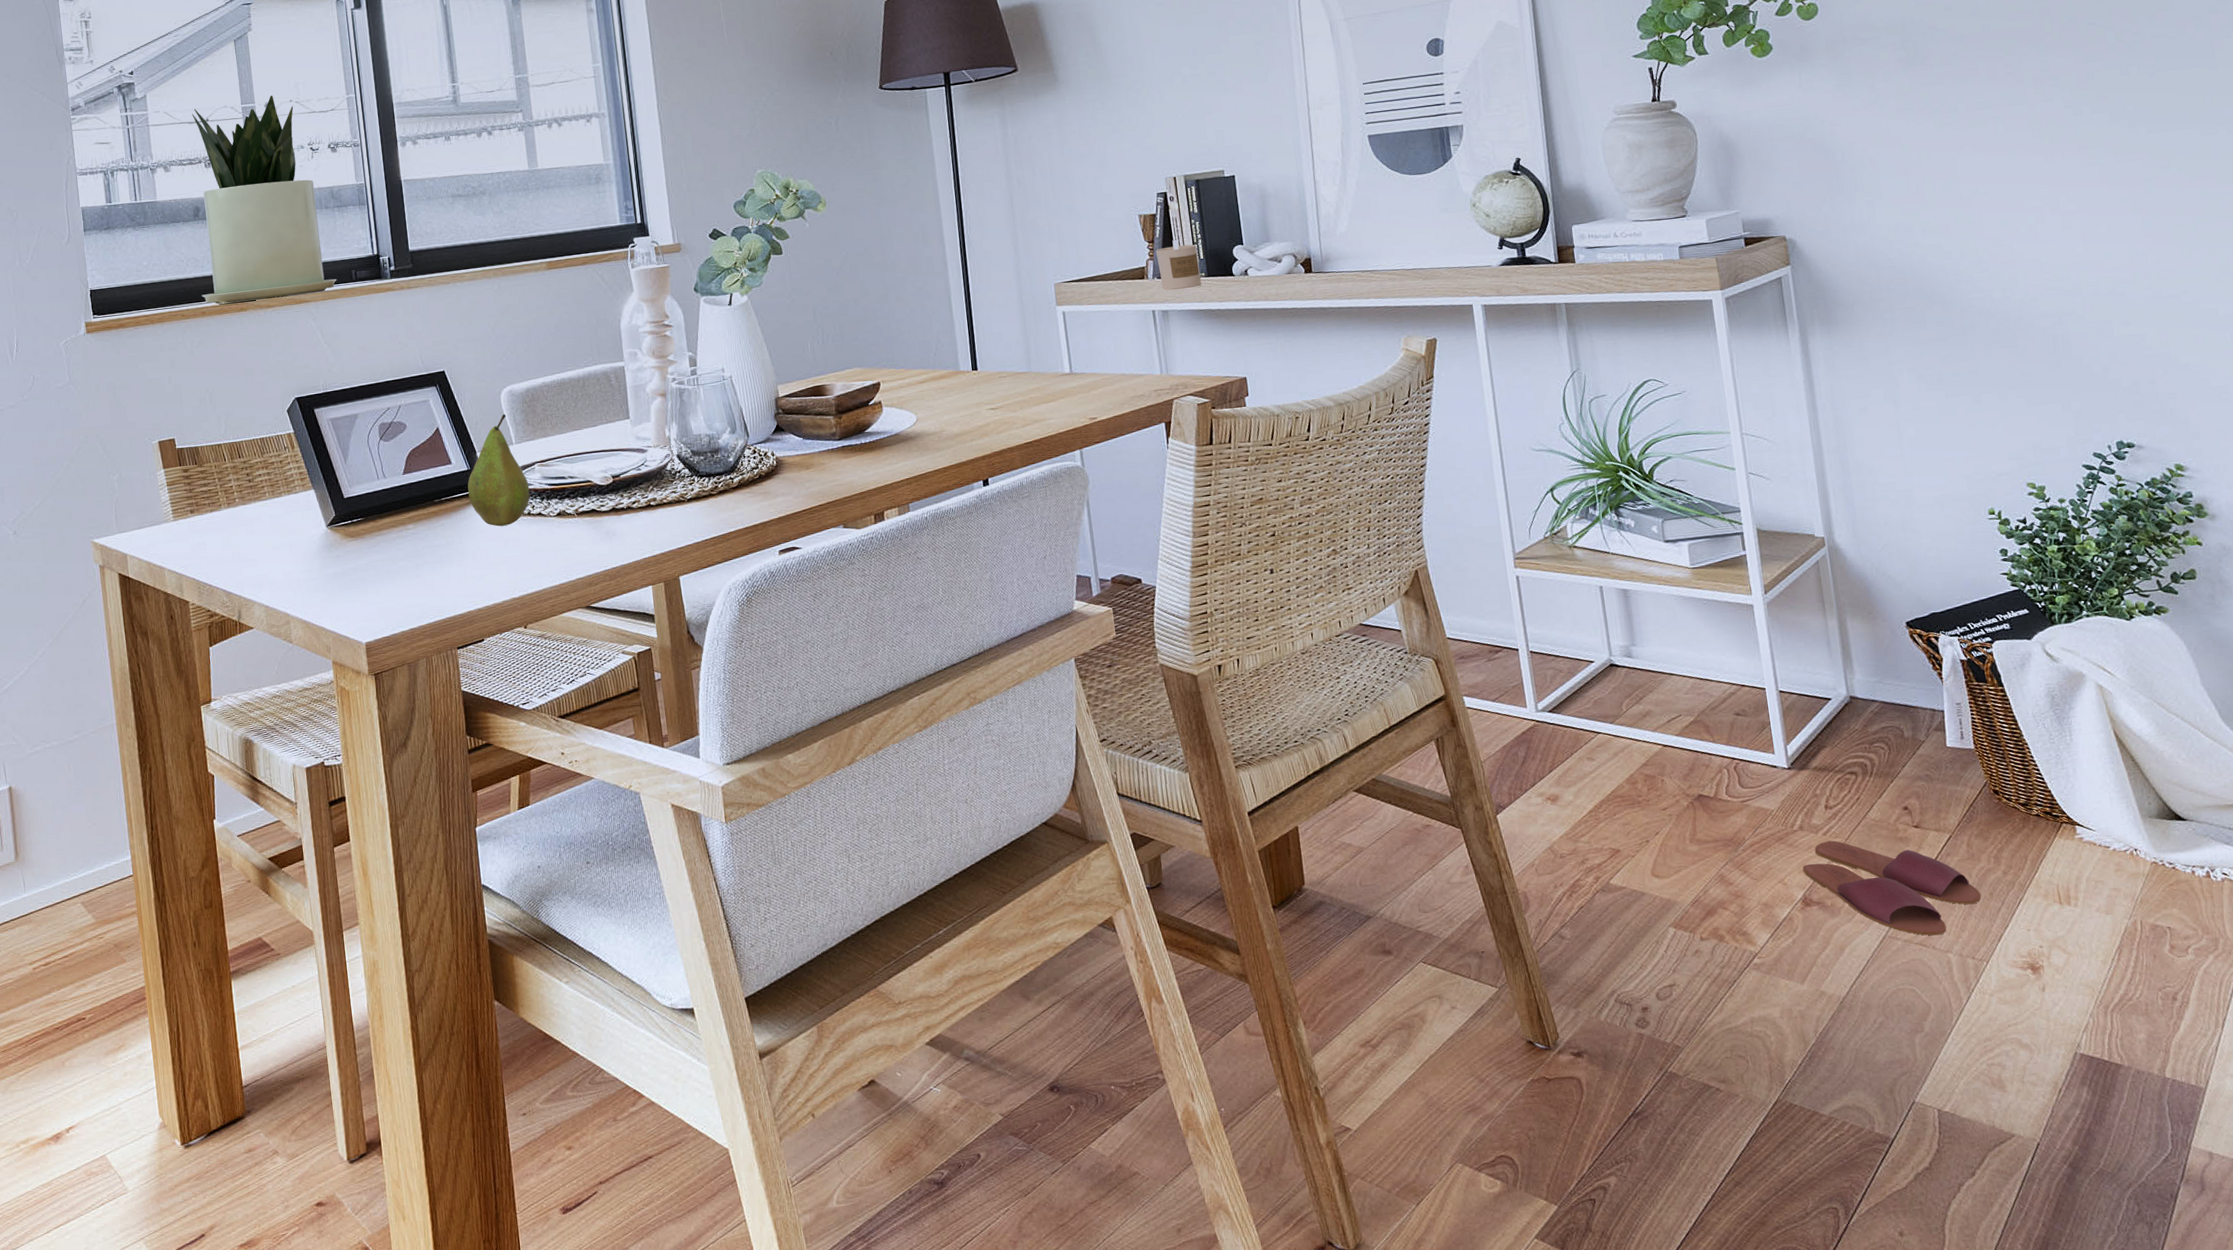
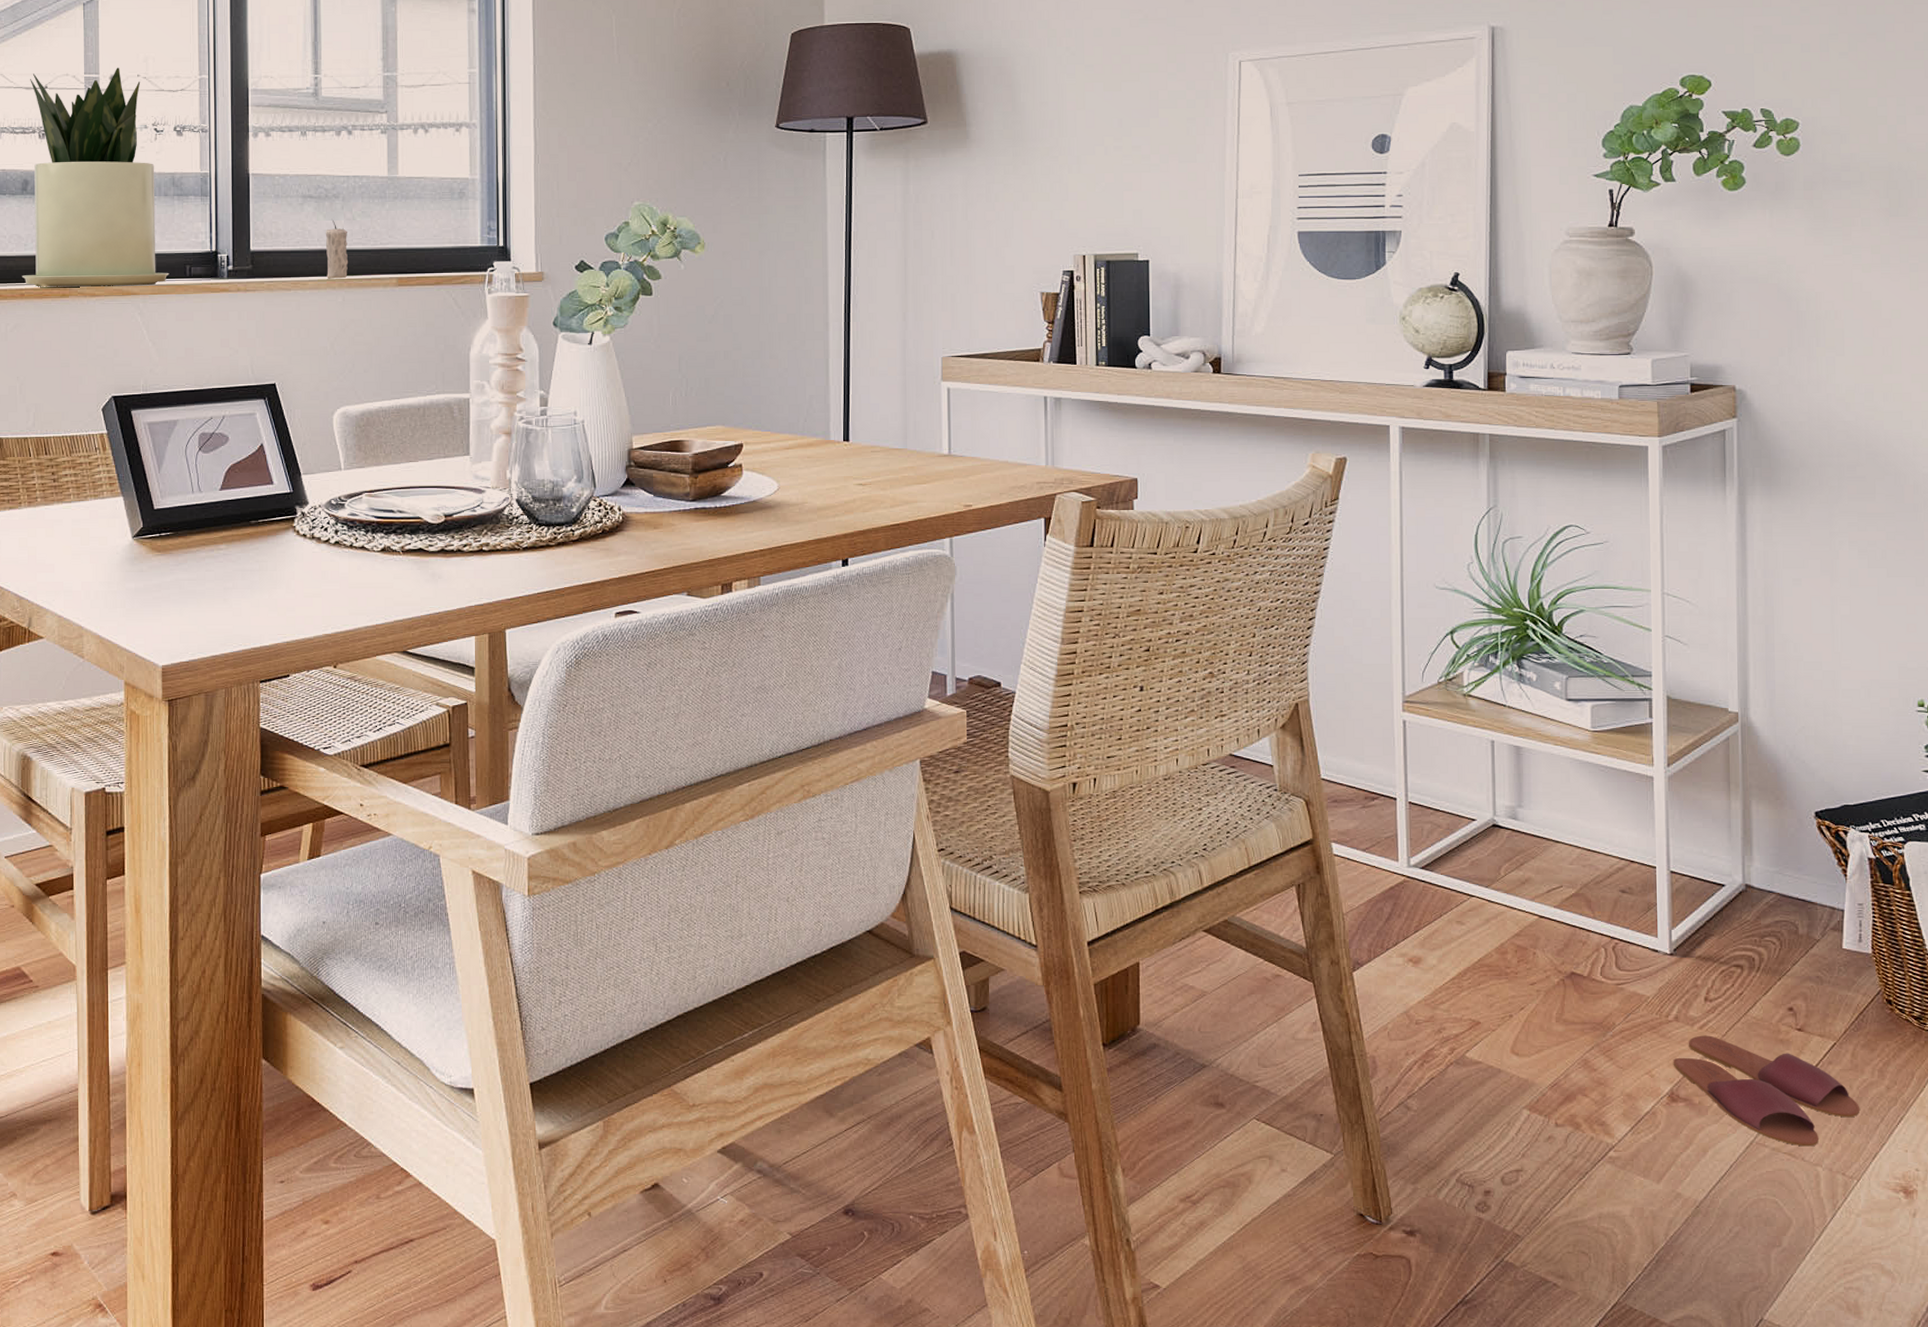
fruit: present [467,413,530,527] -> none [288,436,354,556]
candle: none [476,215,501,270] -> present [325,221,349,279]
candle: present [1155,239,1202,290] -> none [1054,323,1101,377]

